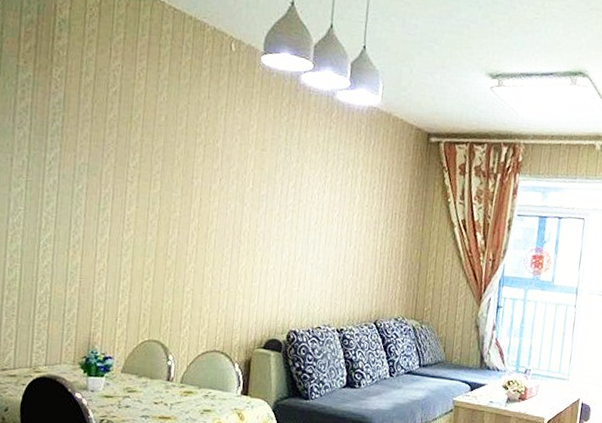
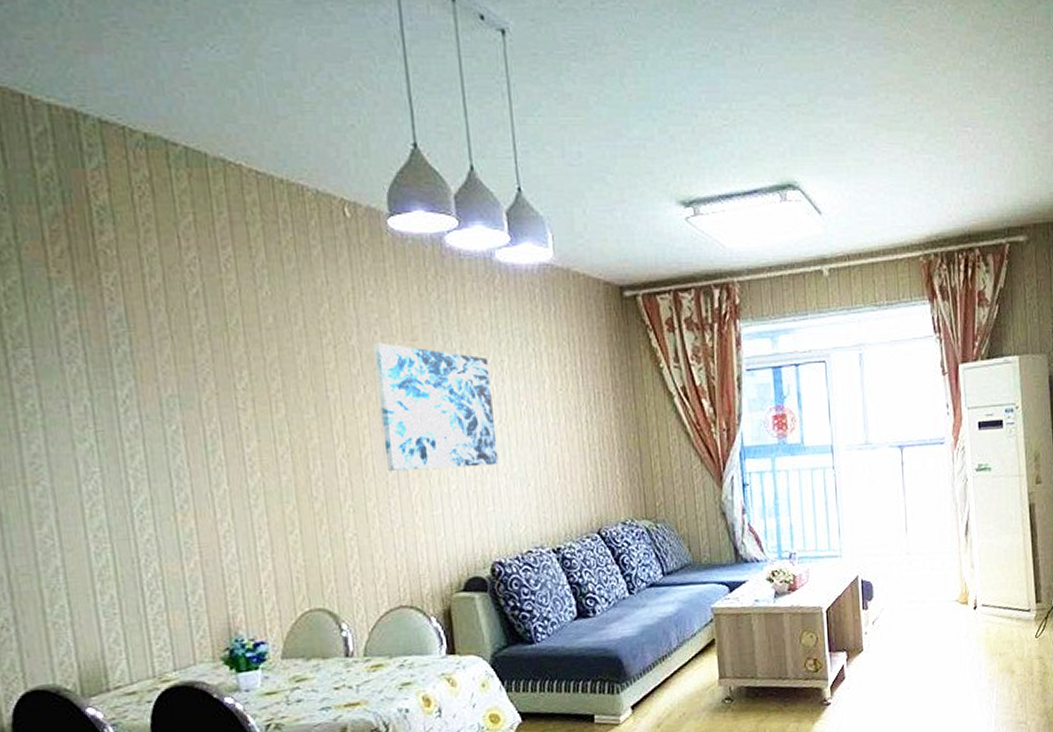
wall art: none [225,148,316,256] -> present [372,343,499,471]

